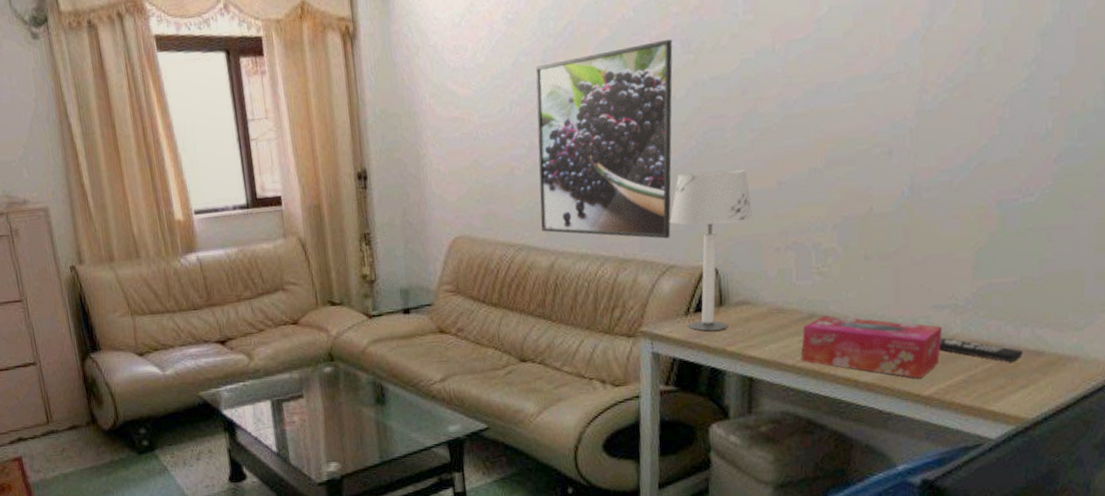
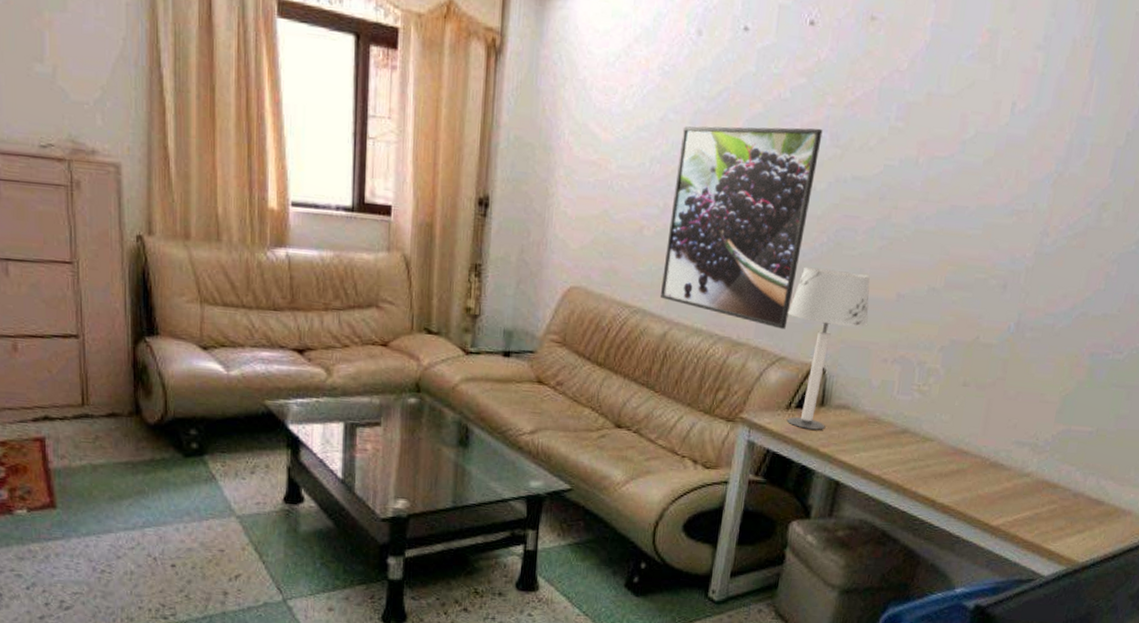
tissue box: present [801,315,943,379] -> none [887,433,1021,509]
remote control: present [939,336,1024,362] -> none [1014,472,1087,507]

